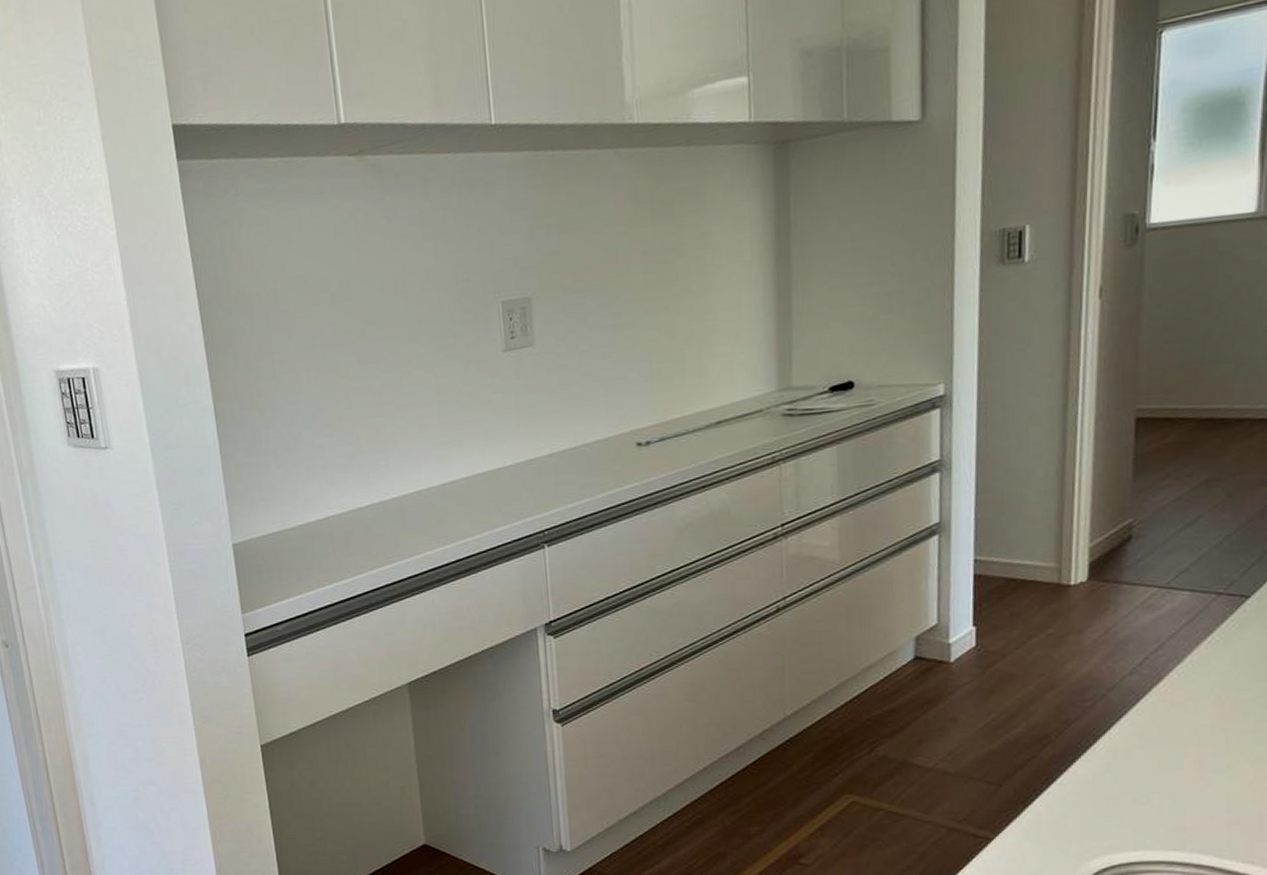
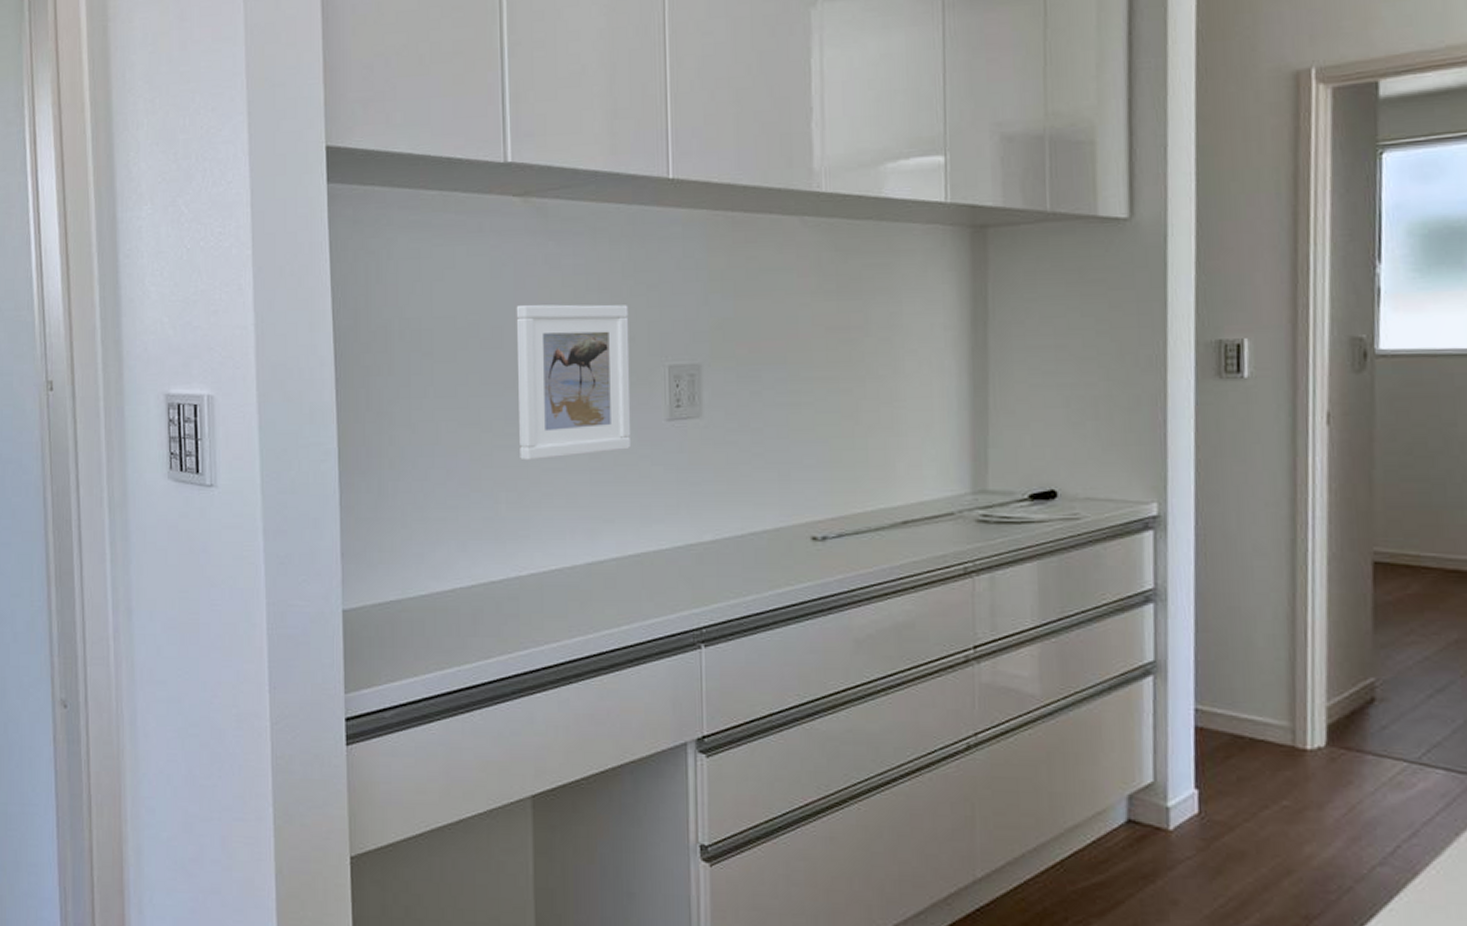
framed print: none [360,249,473,400] -> present [516,304,632,461]

